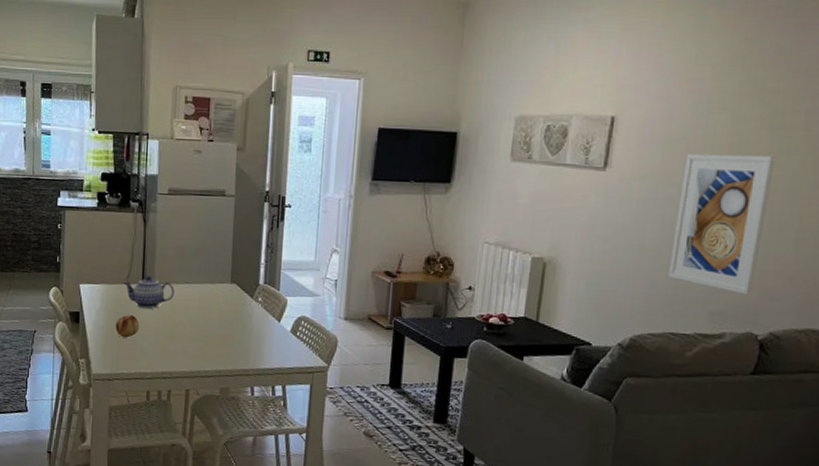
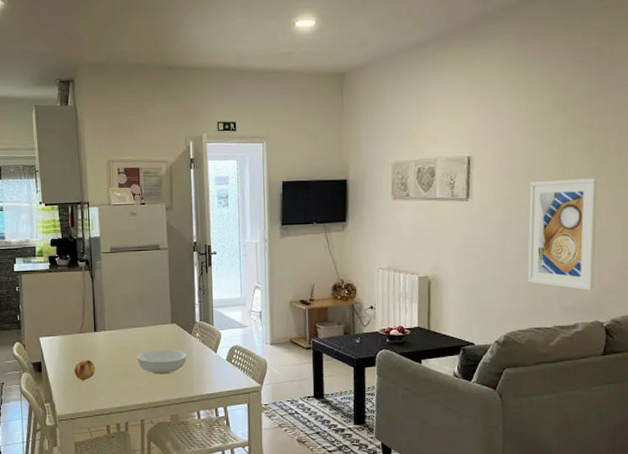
teapot: present [123,275,174,309] -> none [77,324,123,353]
serving bowl: none [188,311,245,341] -> present [137,350,187,375]

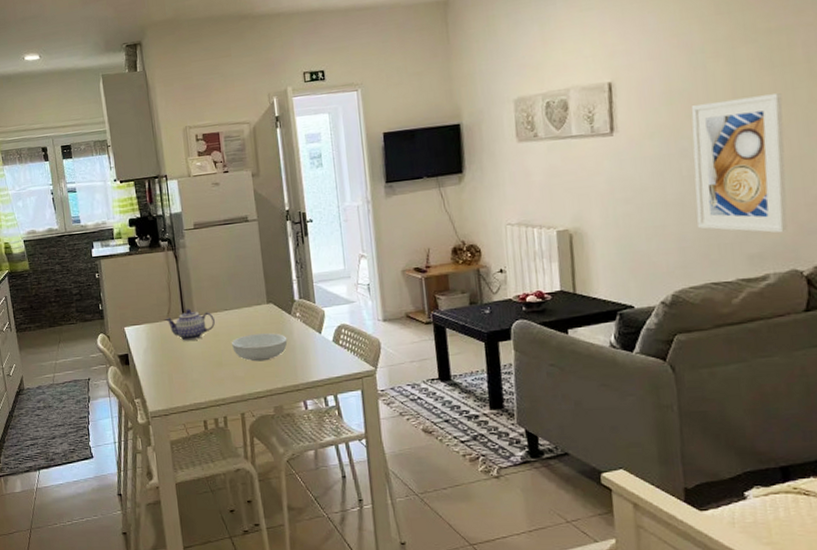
fruit: present [74,360,96,381] -> none [164,349,187,372]
teapot: none [77,324,123,353] -> present [165,308,215,341]

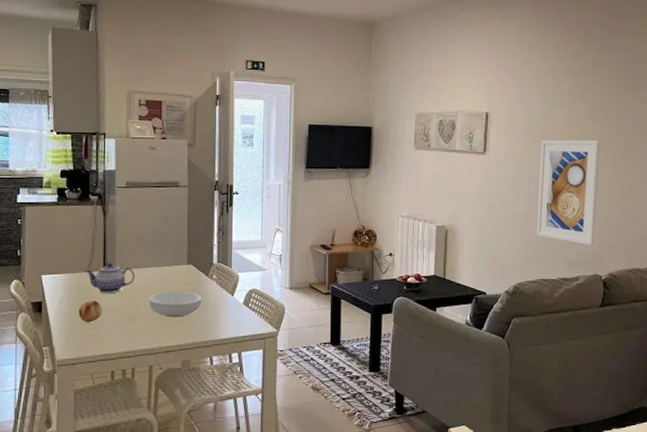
fruit: none [164,349,187,372] -> present [78,300,103,323]

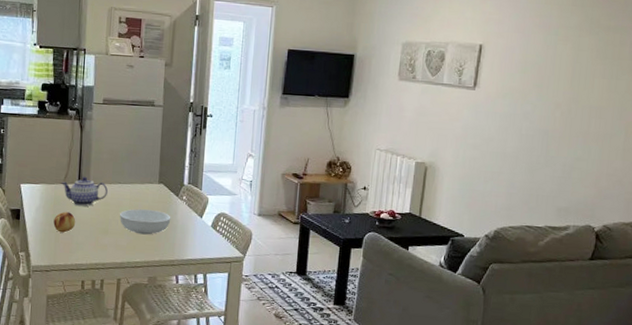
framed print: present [536,139,600,246] -> none [524,77,608,195]

